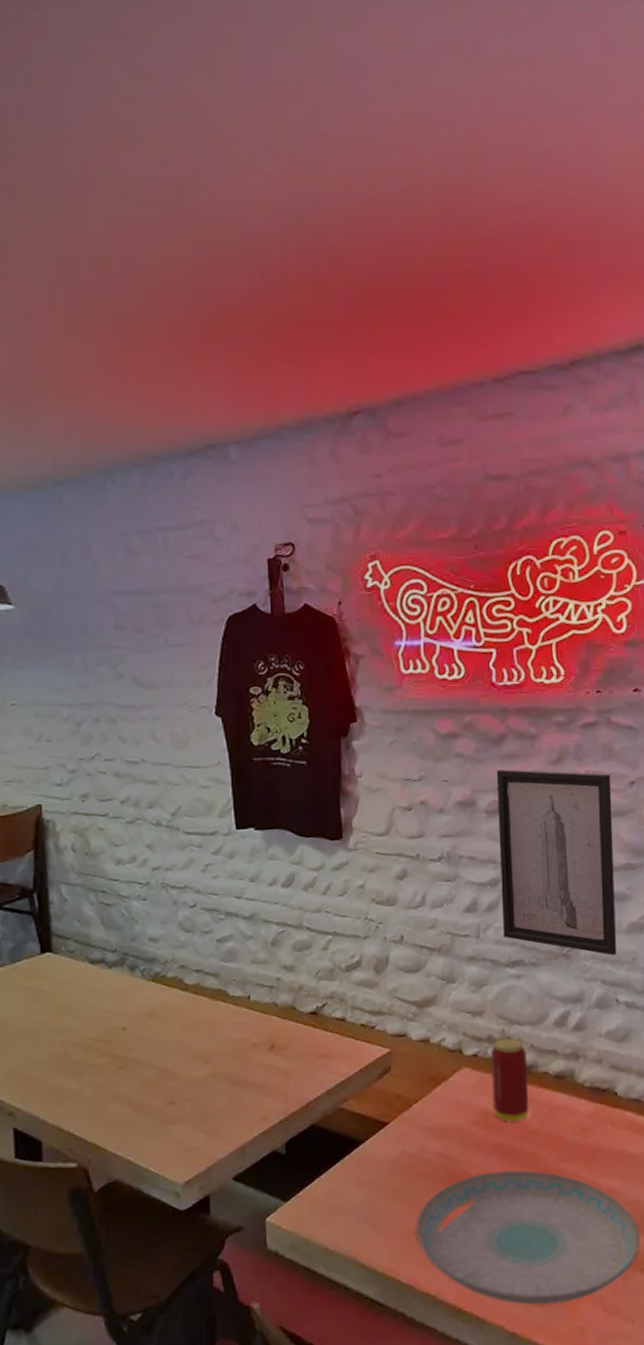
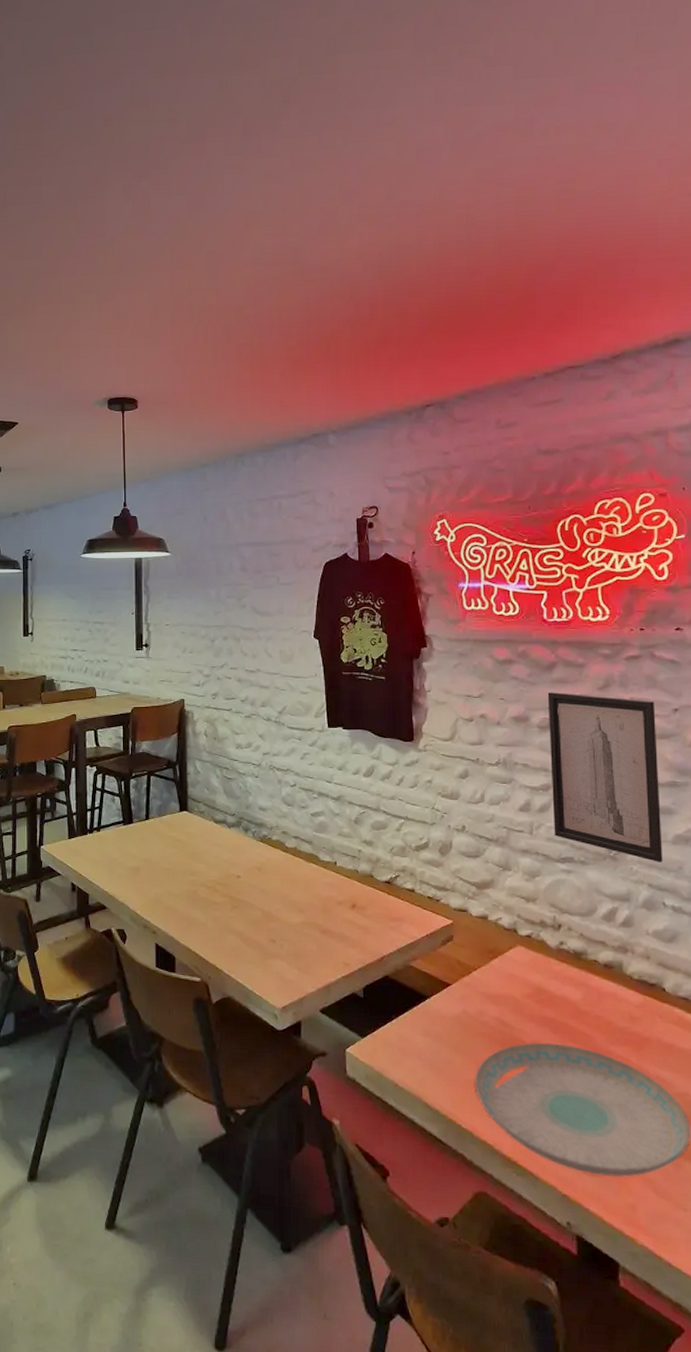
beverage can: present [491,1037,529,1122] -> none [544,924,580,1000]

